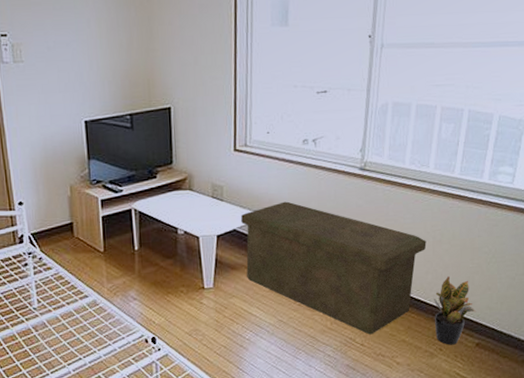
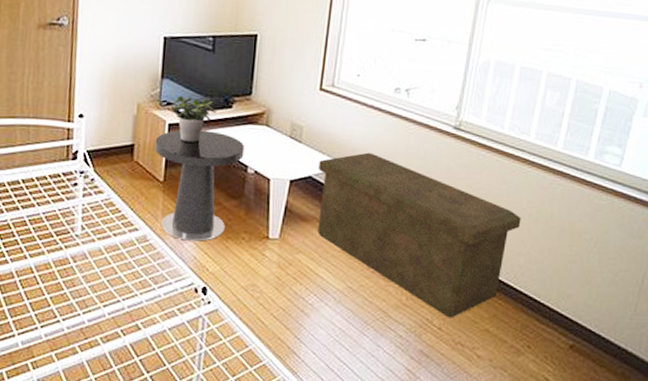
side table: none [91,201,173,300] -> present [154,130,245,242]
potted plant: none [102,172,143,214] -> present [172,95,217,143]
potted plant: present [433,275,476,345] -> none [524,261,572,343]

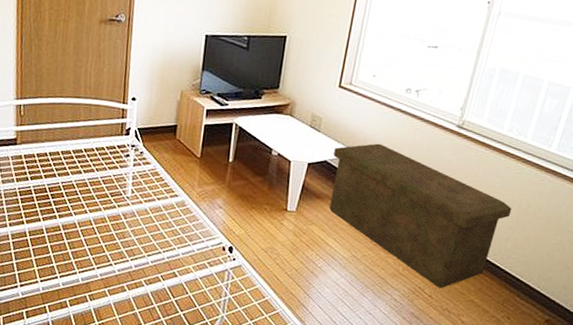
side table: present [154,130,245,242] -> none [194,115,271,209]
potted plant: present [172,95,217,143] -> none [210,85,248,127]

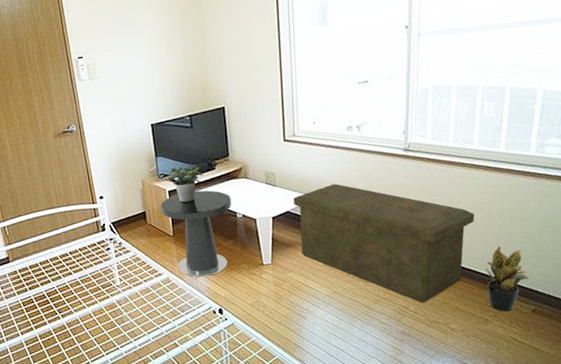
side table: none [194,115,271,209] -> present [160,190,232,277]
potted plant: none [210,85,248,127] -> present [168,165,204,203]
potted plant: none [506,246,551,316] -> present [485,245,530,312]

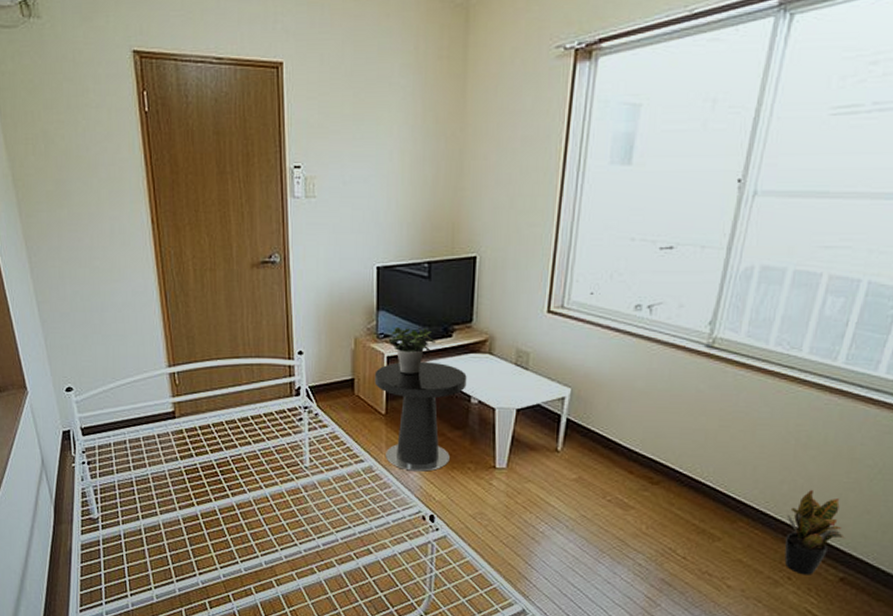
storage bench: present [293,183,475,303] -> none [548,377,786,548]

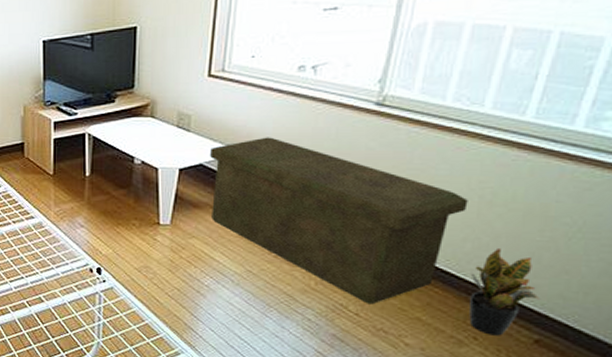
side table: present [374,361,467,472] -> none [42,126,130,228]
potted plant: present [389,326,436,374] -> none [56,94,99,138]
storage bench: none [548,377,786,548] -> present [210,137,468,305]

